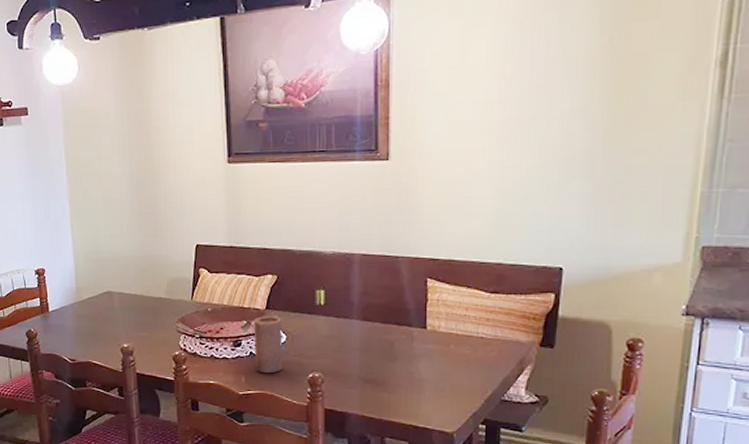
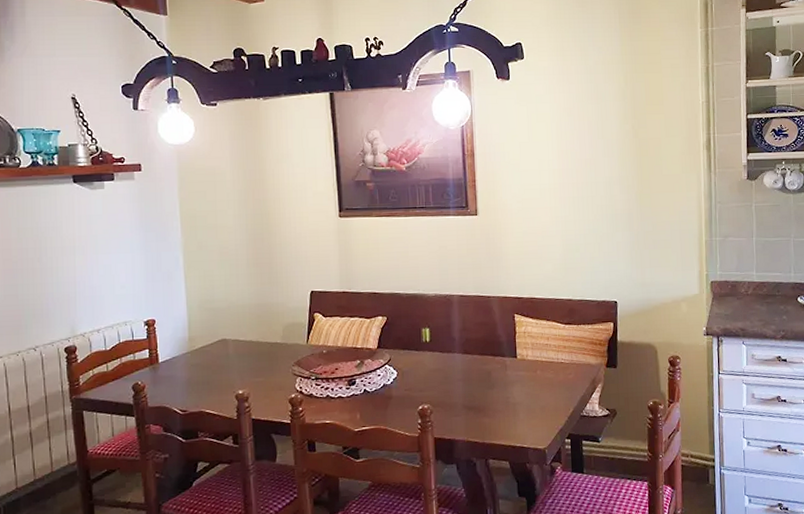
candle: present [255,316,283,374] -> none [367,354,395,409]

